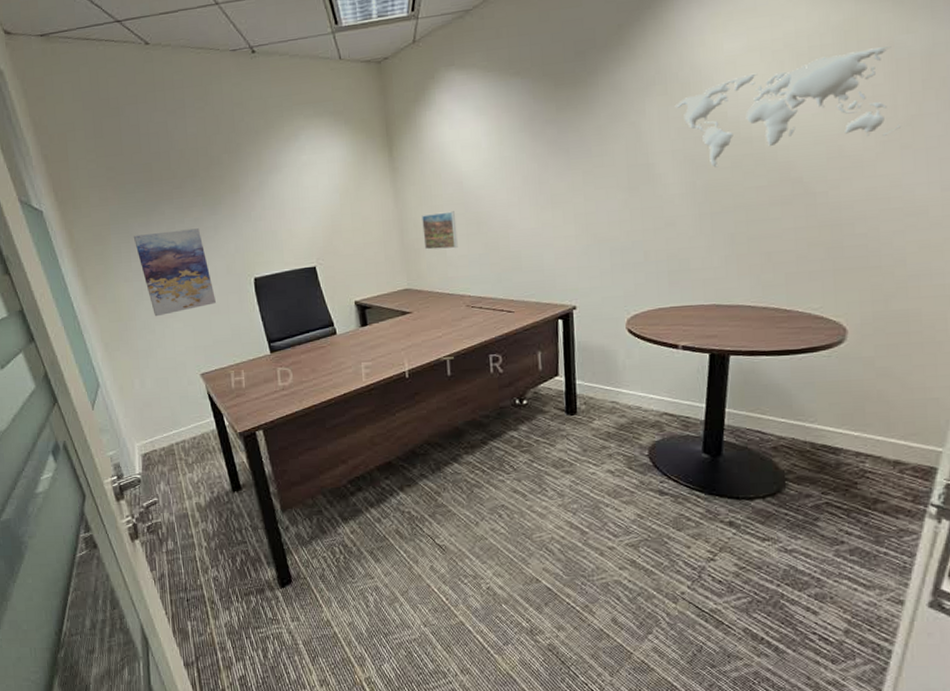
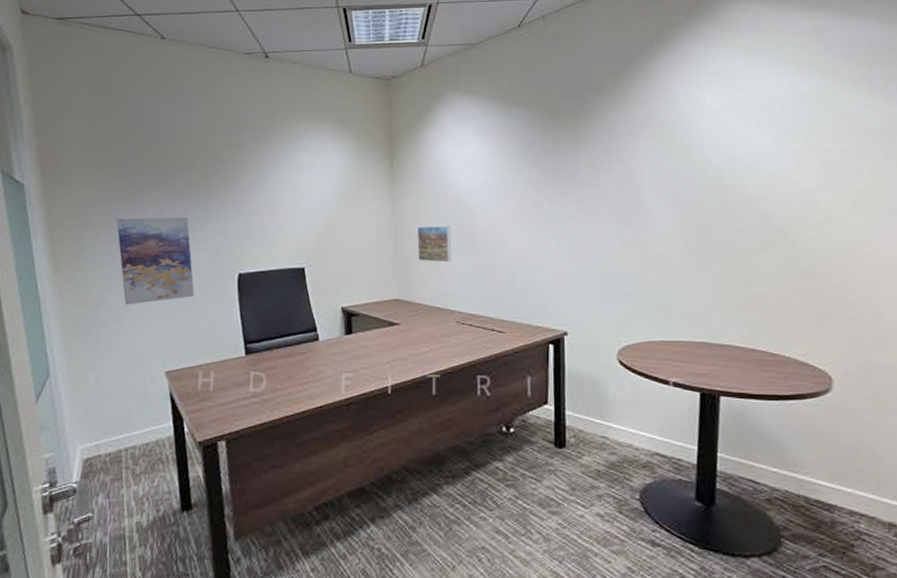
world map: present [674,46,902,168] -> none [663,118,868,209]

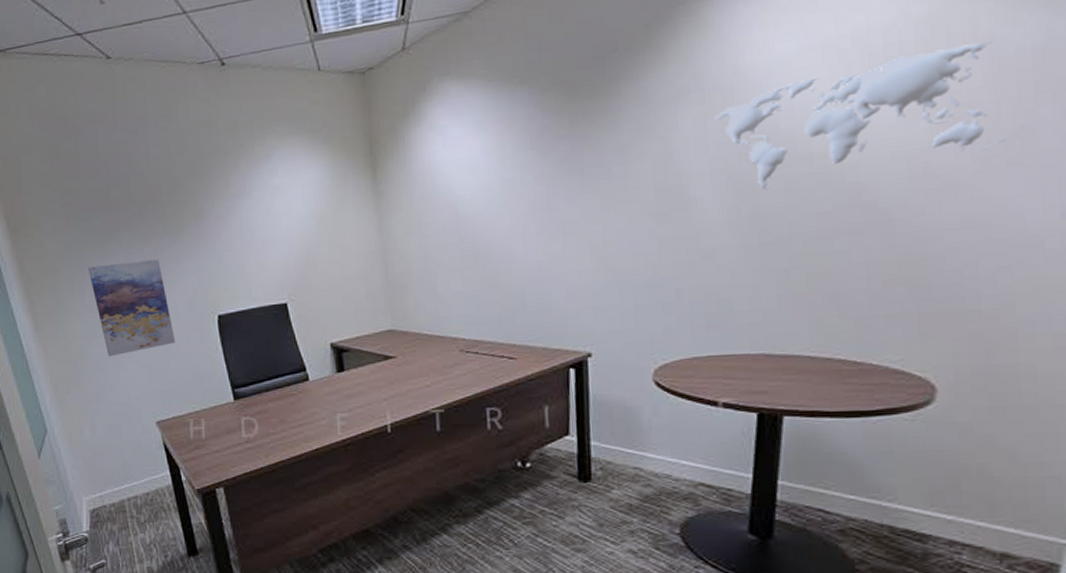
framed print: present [417,225,452,263] -> none [409,241,451,286]
world map: none [663,118,868,209] -> present [714,42,1008,190]

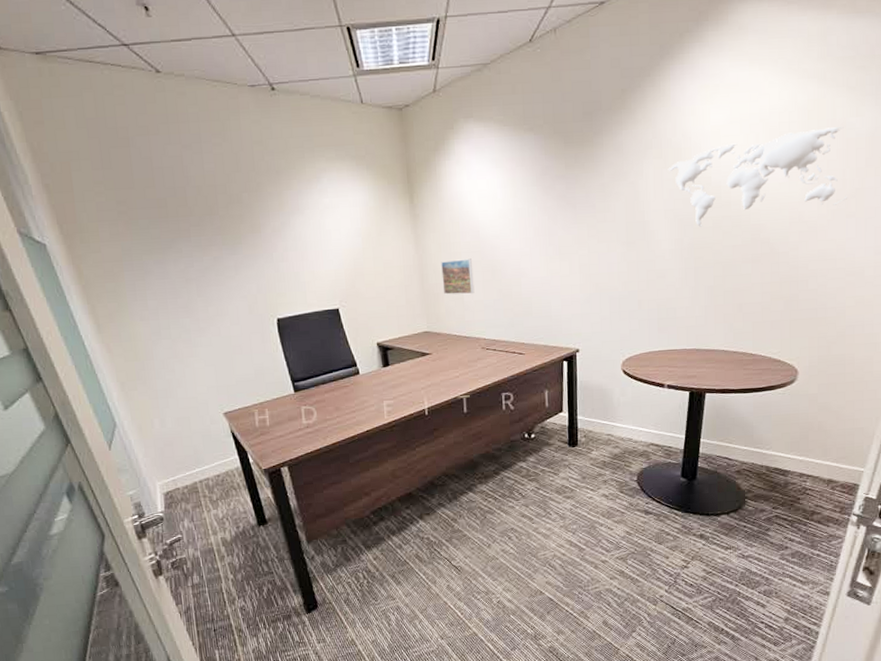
wall art: present [87,259,175,357] -> none [148,267,238,356]
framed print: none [409,241,451,286] -> present [441,258,475,295]

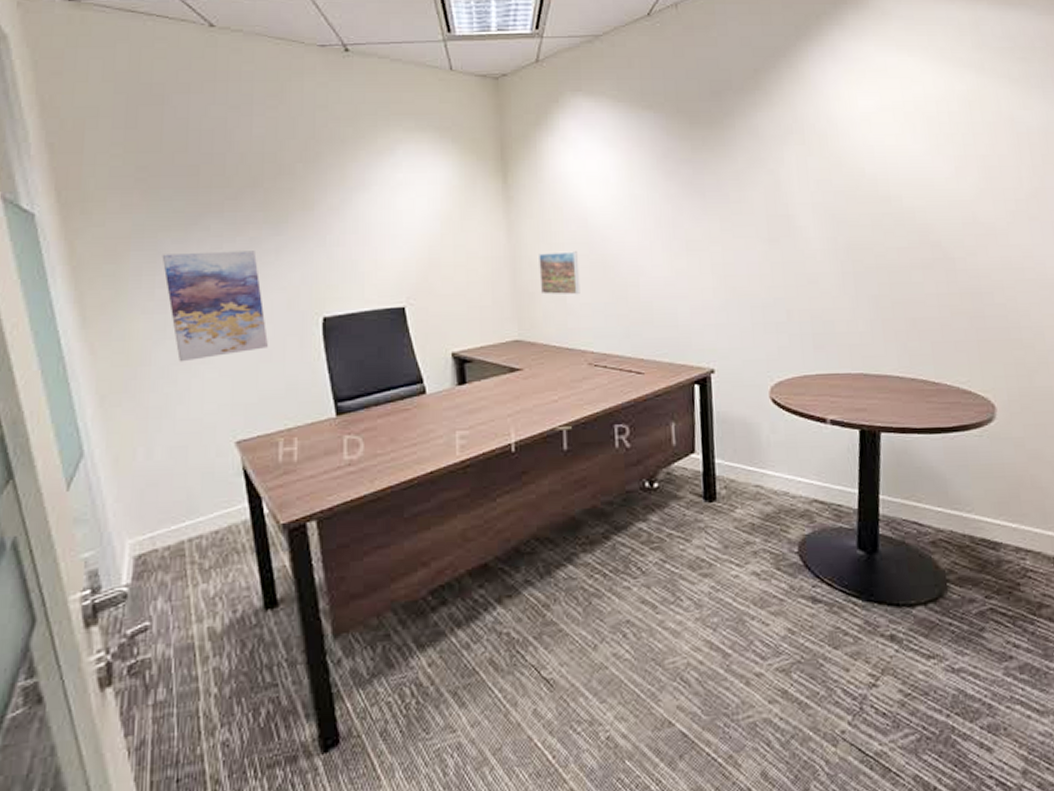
wall art: none [148,267,238,356] -> present [162,251,268,362]
world map: present [668,127,848,227] -> none [813,120,1028,225]

